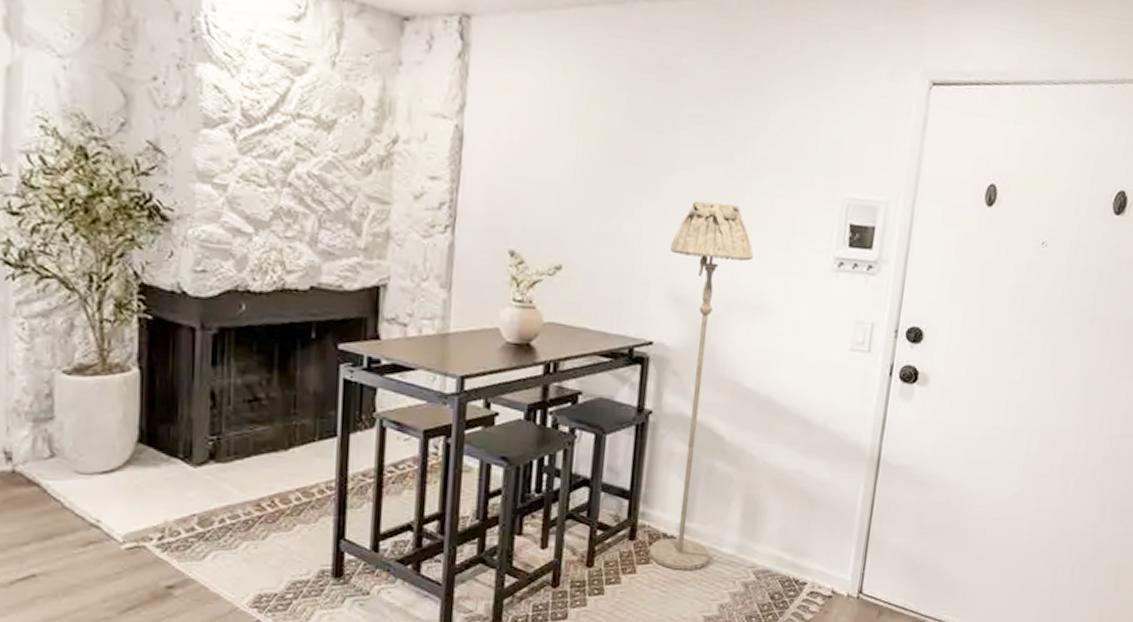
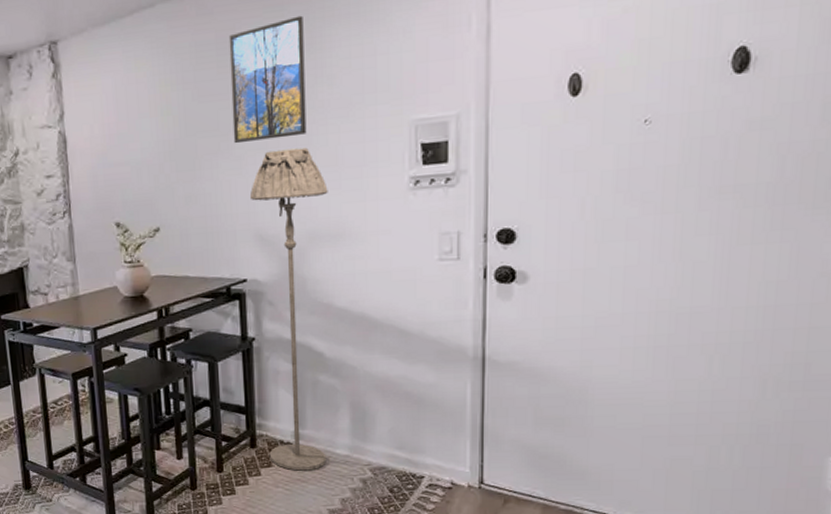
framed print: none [661,59,754,190] -> present [228,15,307,144]

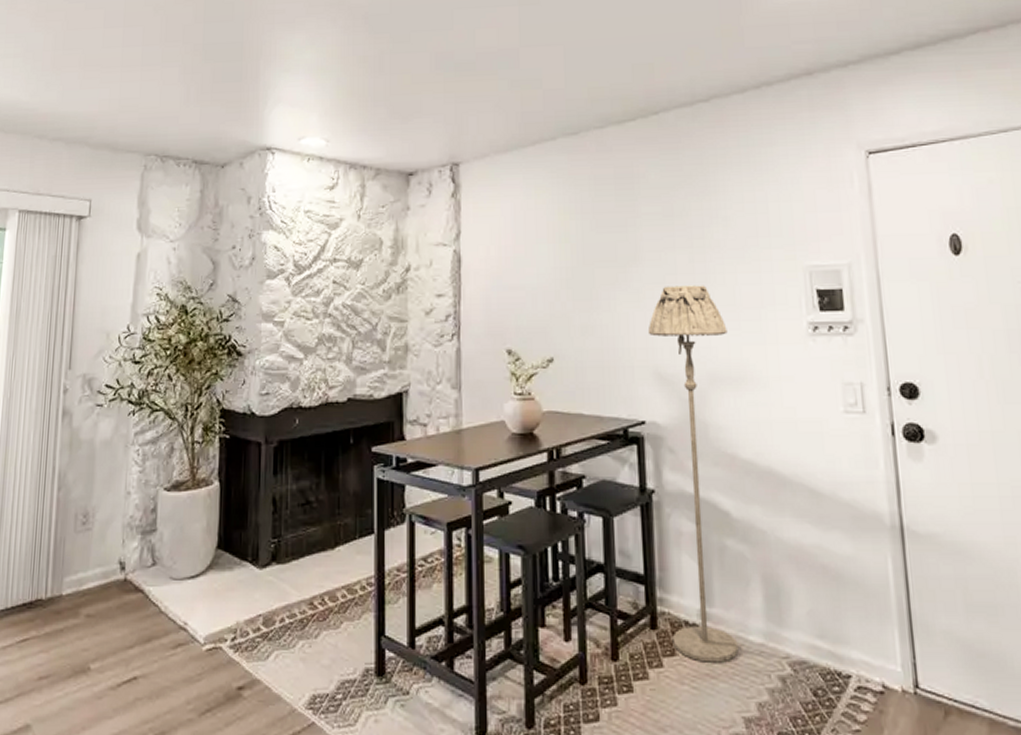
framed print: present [228,15,307,144] -> none [627,160,704,276]

